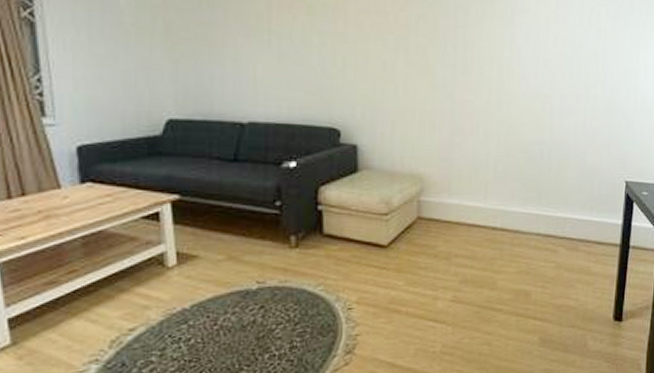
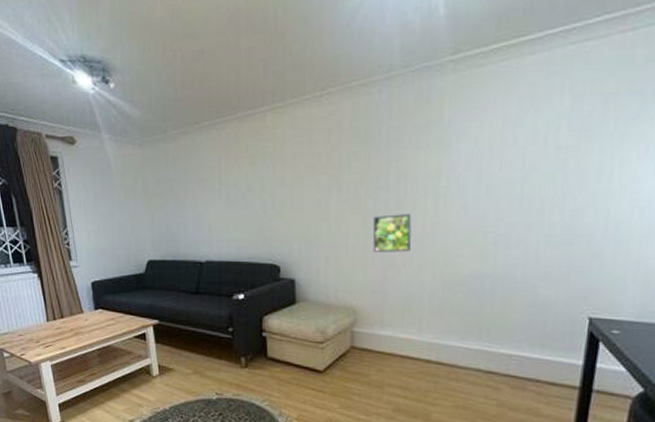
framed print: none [440,80,478,119] -> present [372,214,412,252]

